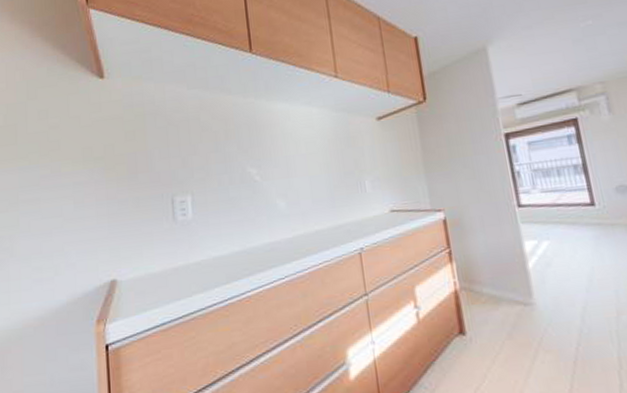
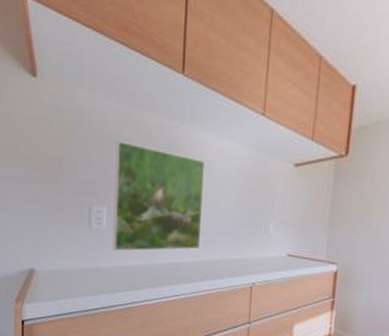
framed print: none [193,125,298,242] -> present [112,141,206,252]

